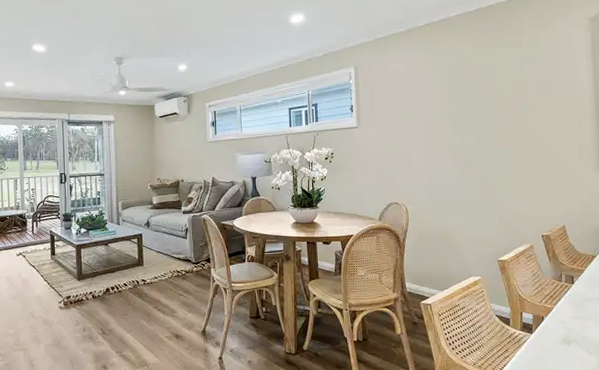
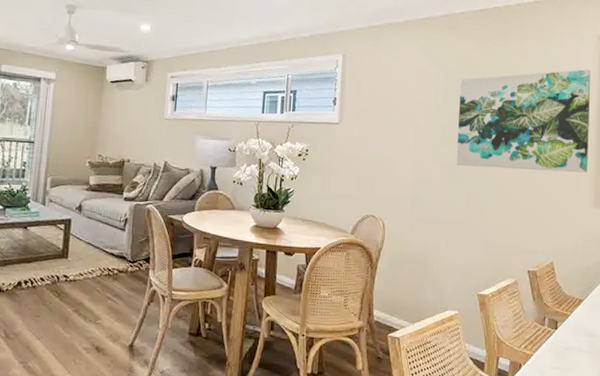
wall art: none [463,49,590,150] -> present [456,69,591,174]

